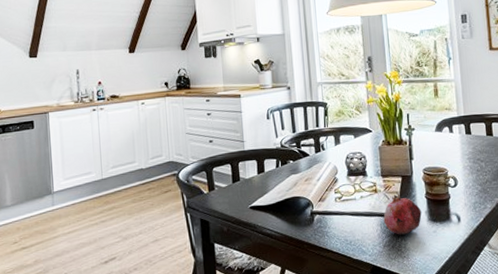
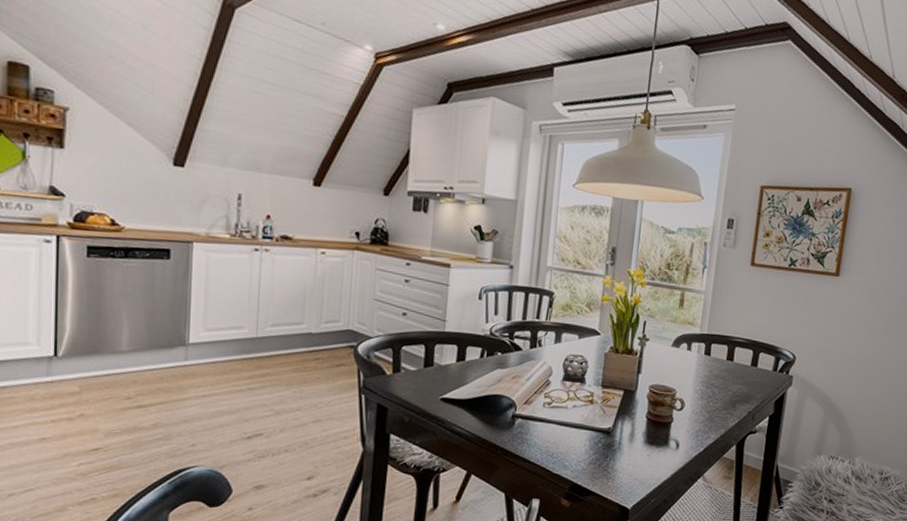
fruit: present [383,192,422,235] -> none [594,406,638,454]

